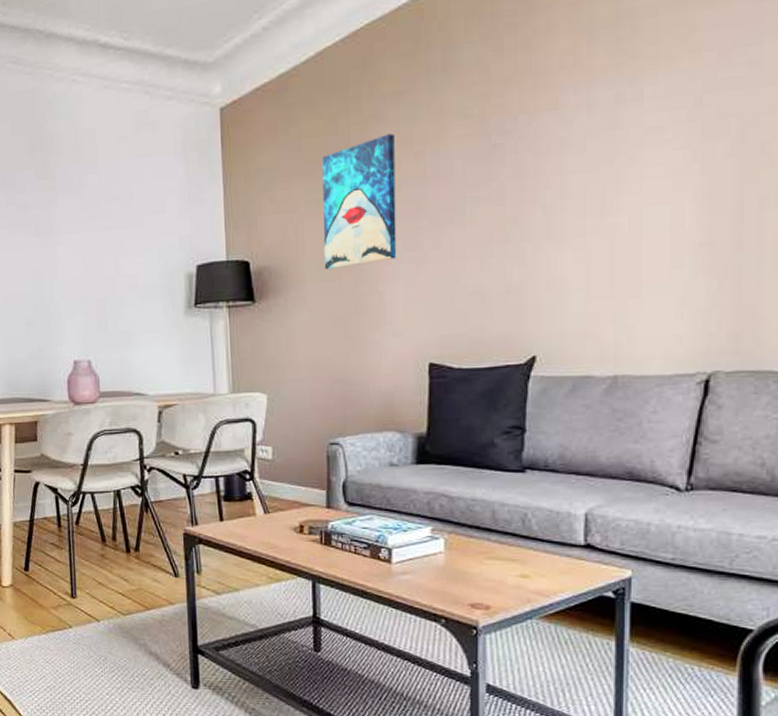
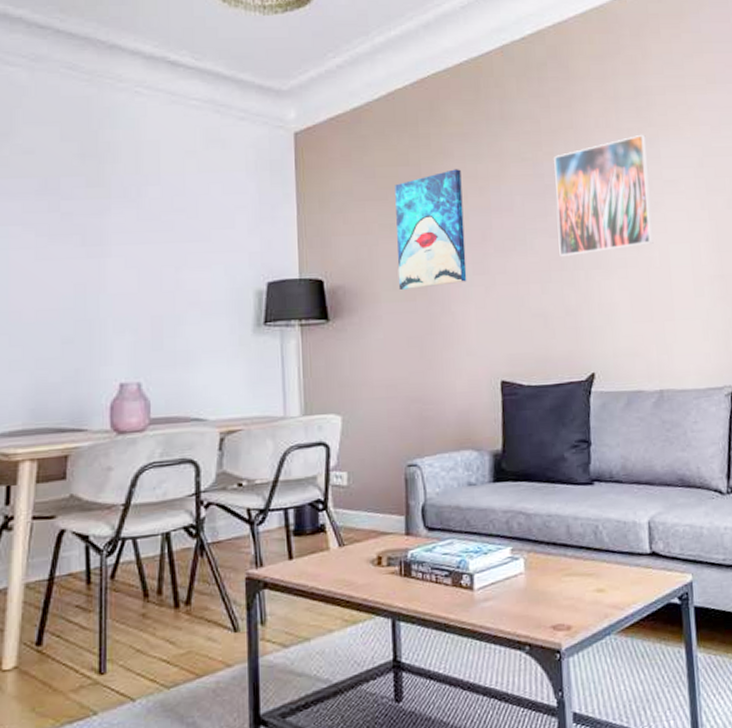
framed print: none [504,71,626,227] -> present [554,134,654,256]

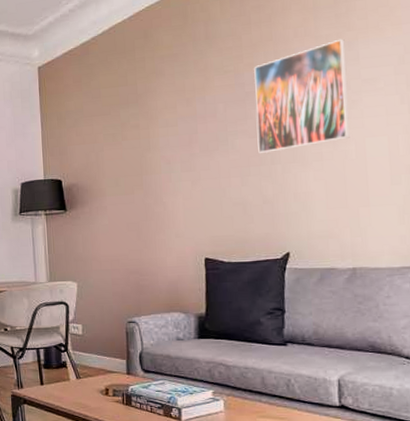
wall art: present [395,169,467,291] -> none [116,85,176,186]

